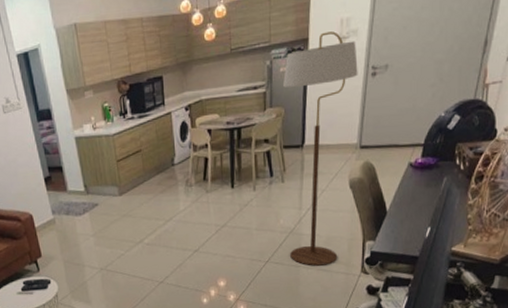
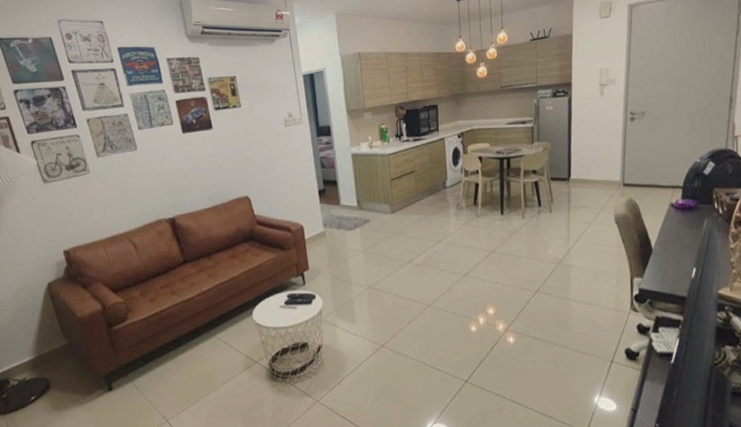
floor lamp: present [283,31,358,266] -> none [549,79,618,300]

